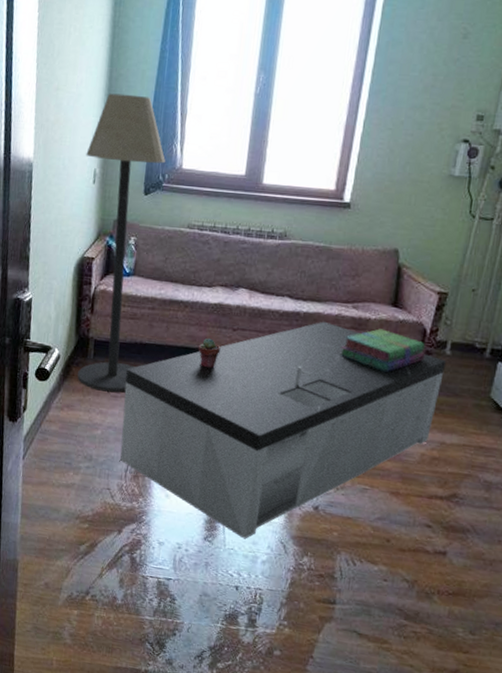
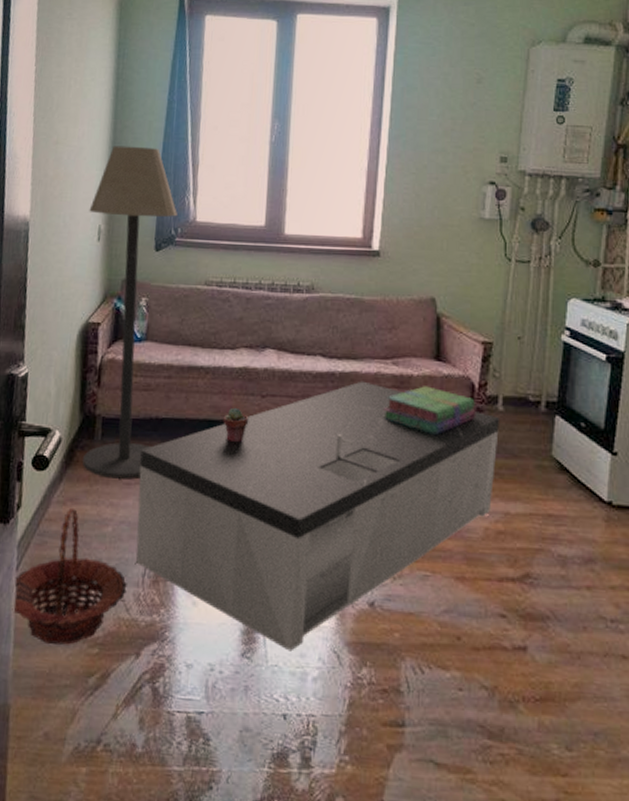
basket: none [19,412,113,520] -> present [12,507,127,645]

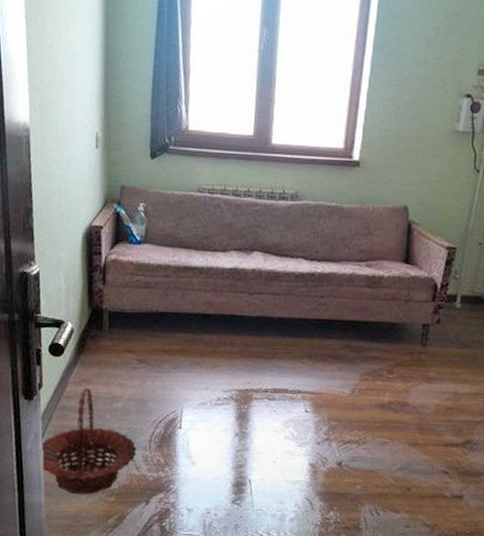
floor lamp: present [82,145,177,479] -> none [86,51,170,364]
coffee table: present [135,381,501,652] -> none [143,281,457,499]
potted succulent: present [223,407,249,443] -> none [215,303,239,334]
stack of books: present [383,386,476,435] -> none [356,286,437,328]

